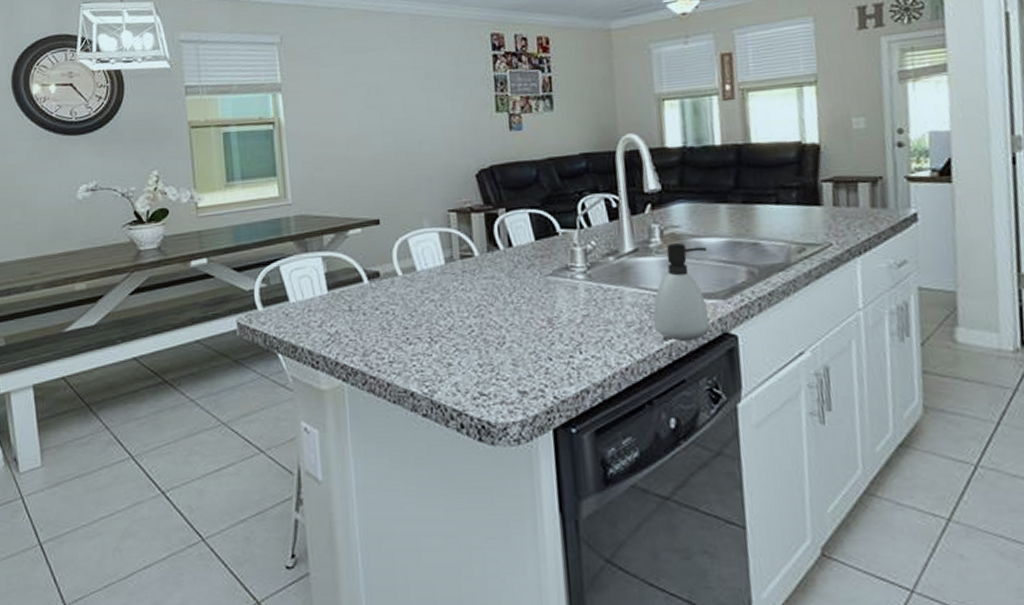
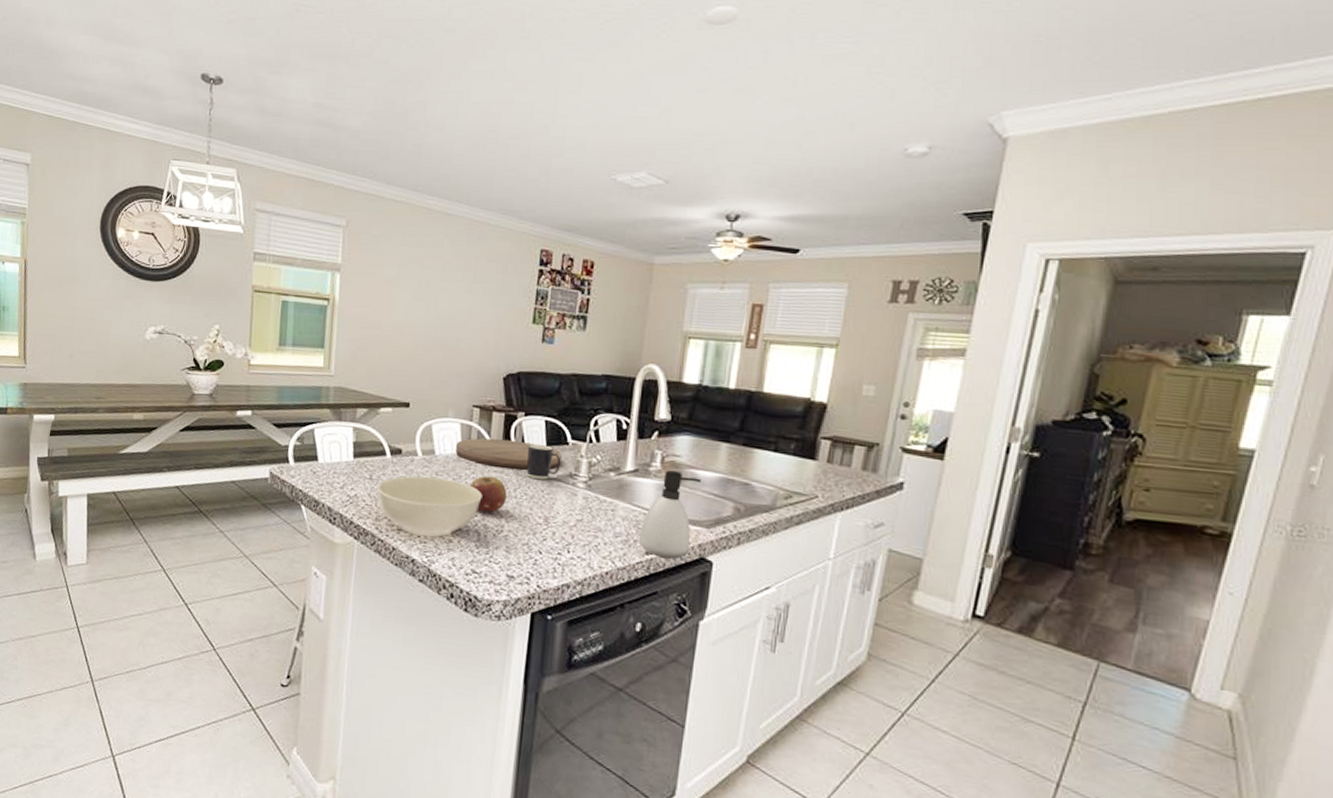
bowl: none [359,295,476,365] -> present [377,476,483,538]
cutting board: none [438,240,554,273] -> present [456,438,562,470]
fruit: none [459,284,503,326] -> present [469,475,507,513]
mug: none [515,239,555,279] -> present [526,443,561,480]

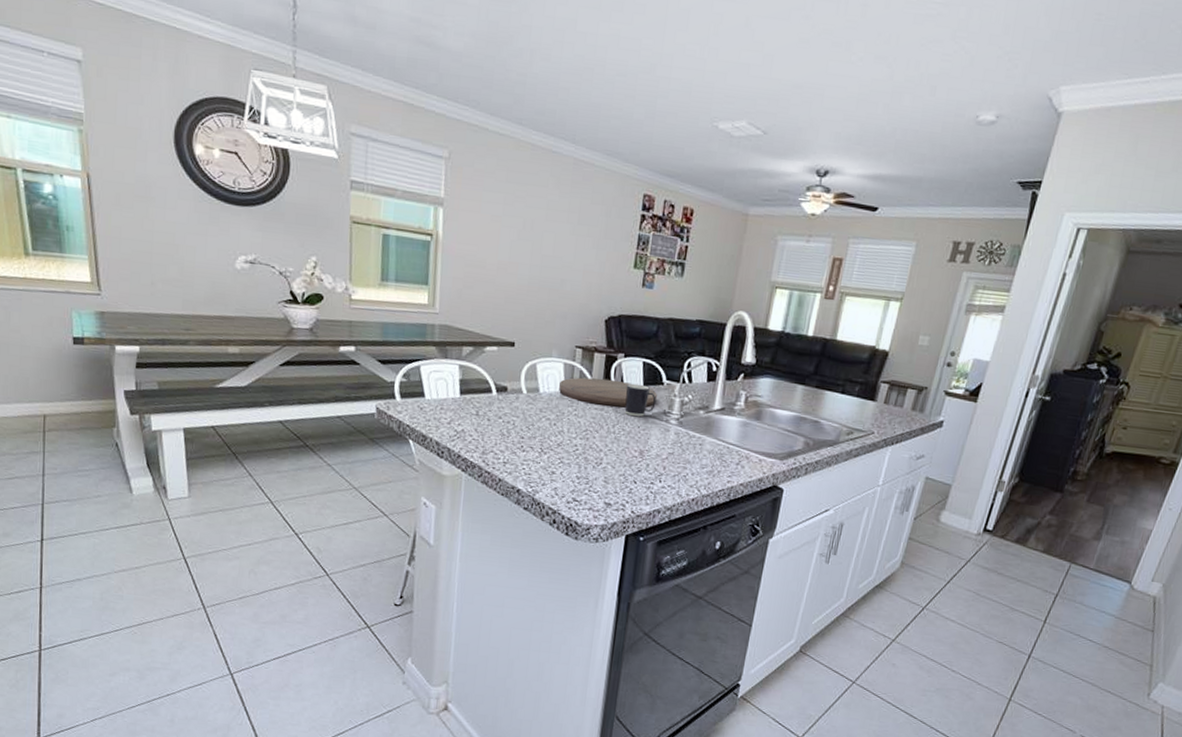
bowl: present [377,476,483,538] -> none [483,412,584,470]
fruit: present [469,475,507,513] -> none [571,412,607,447]
soap dispenser: present [638,470,702,559] -> none [721,409,779,487]

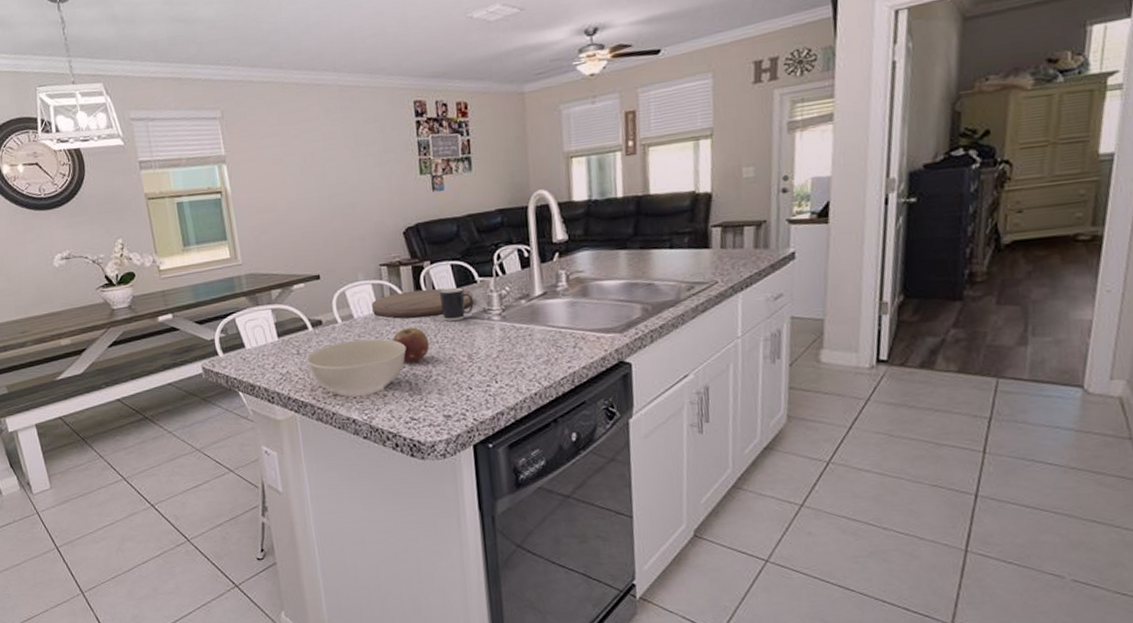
bowl: none [483,412,584,470] -> present [306,338,406,398]
fruit: none [571,412,607,447] -> present [392,327,430,363]

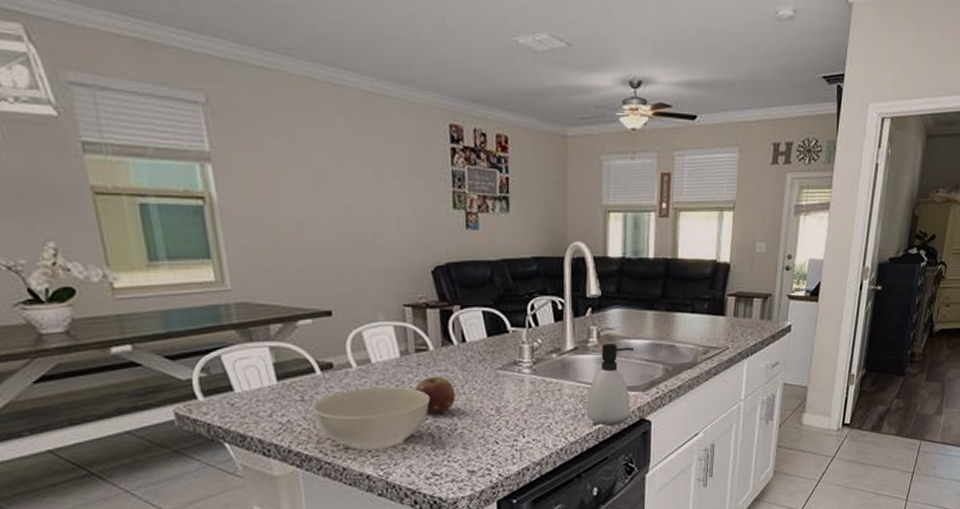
cutting board: present [372,288,473,319] -> none [393,335,504,366]
mug: present [439,287,474,322] -> none [468,336,504,372]
soap dispenser: none [558,286,608,370] -> present [585,343,635,426]

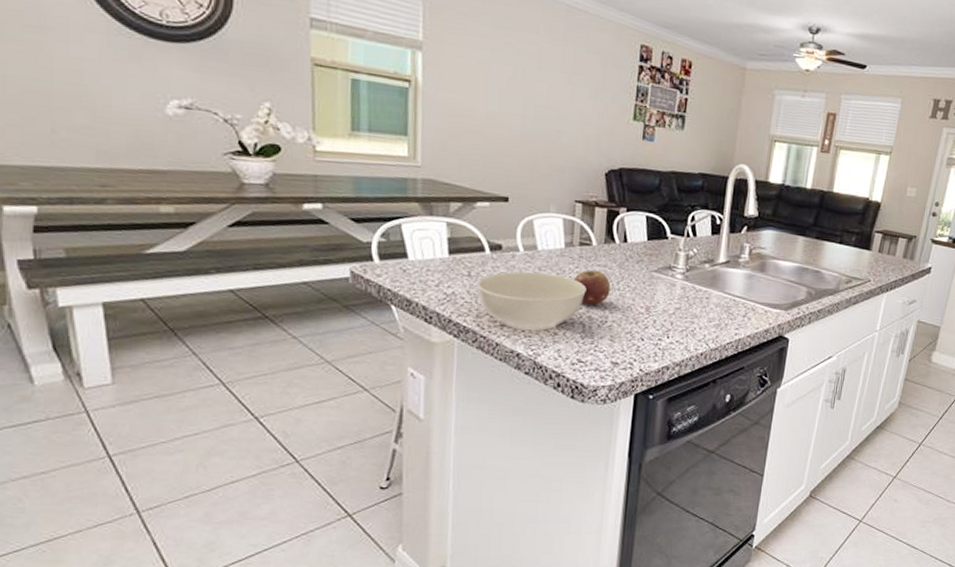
soap dispenser: present [585,343,635,426] -> none [729,261,782,338]

